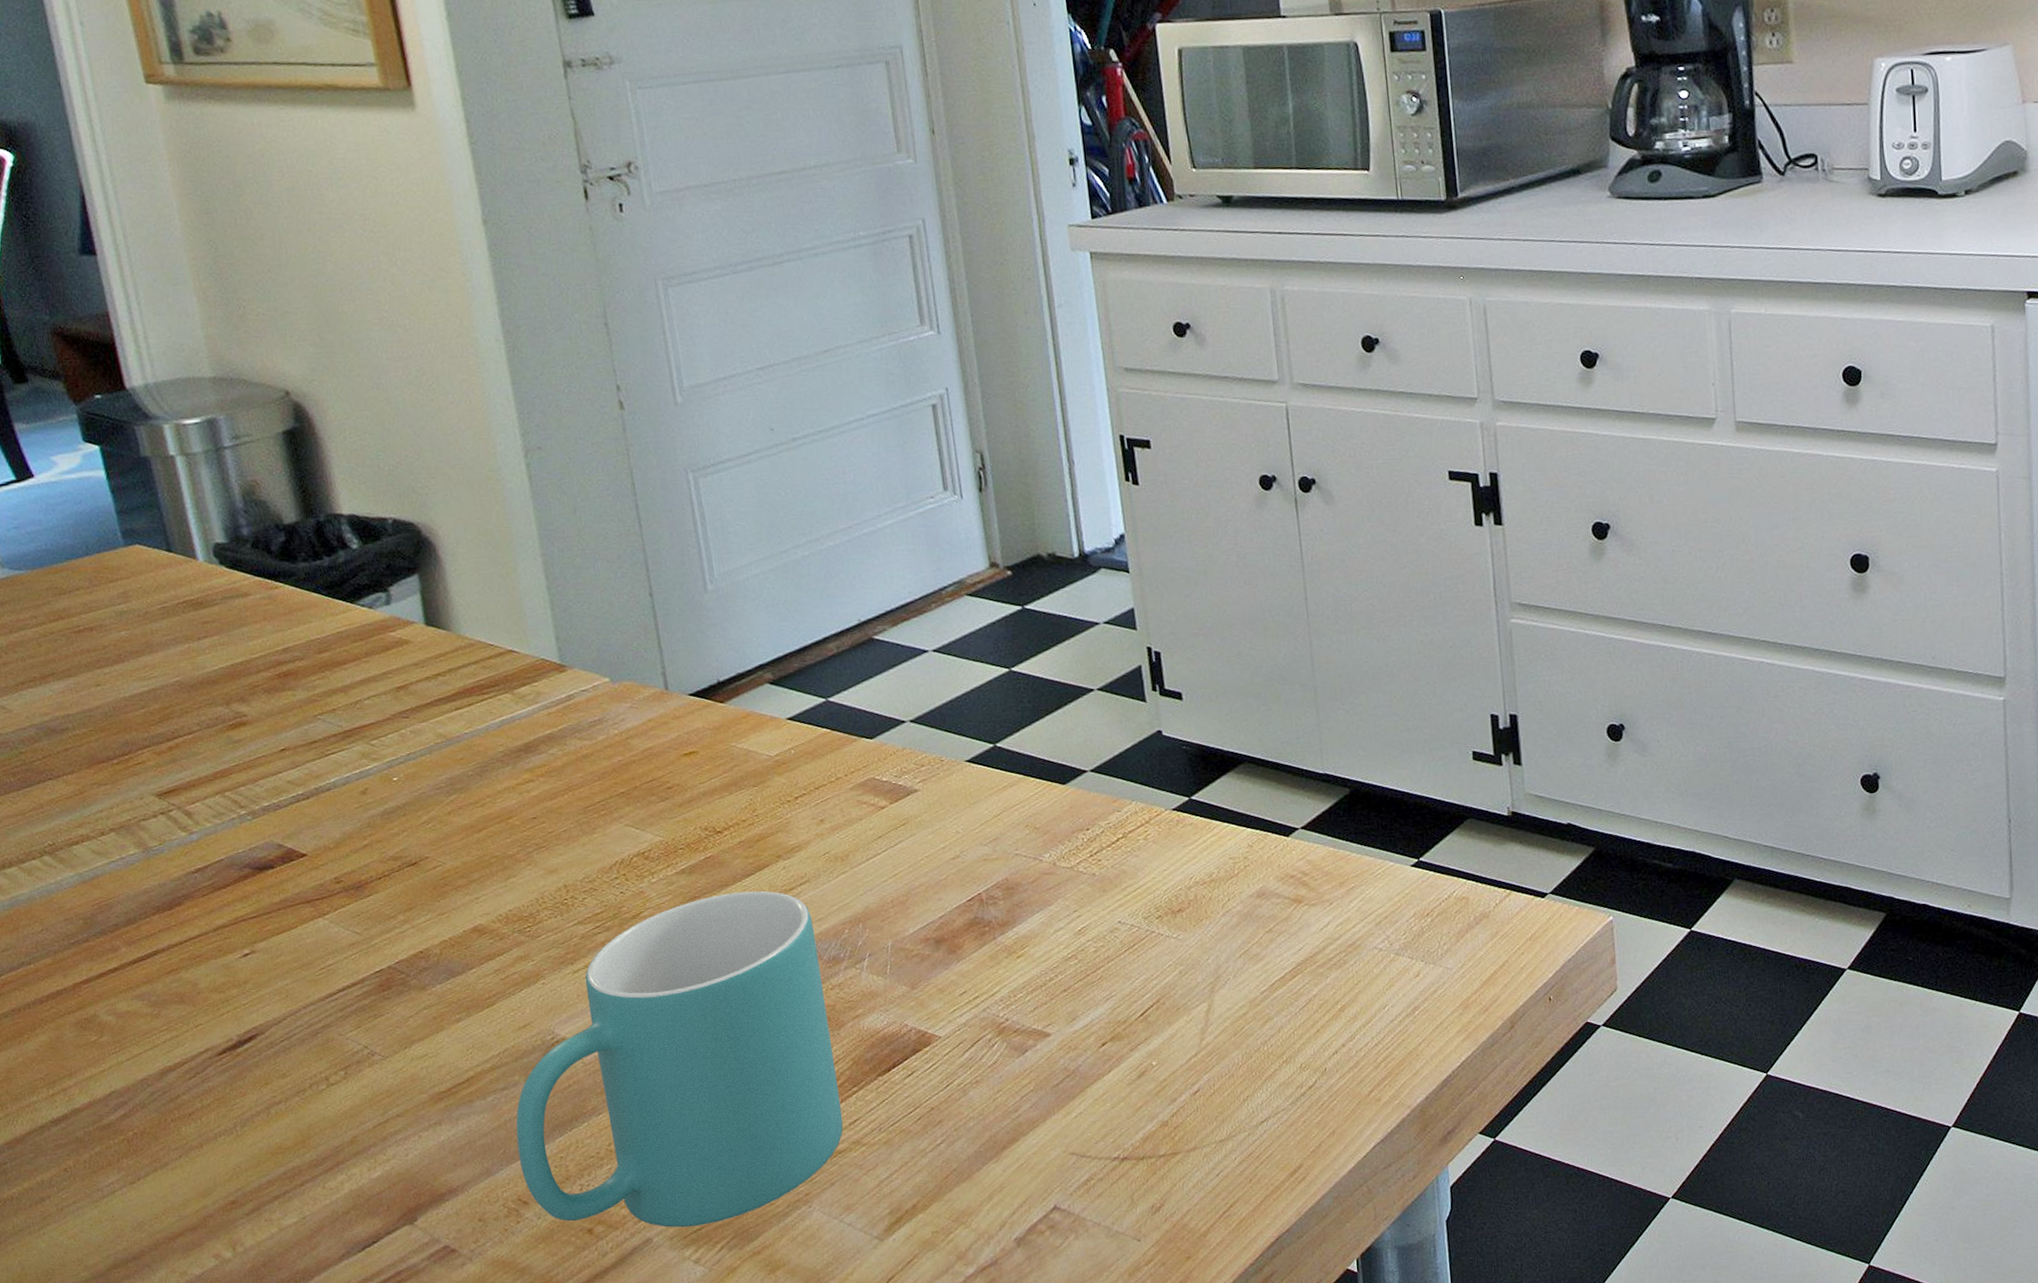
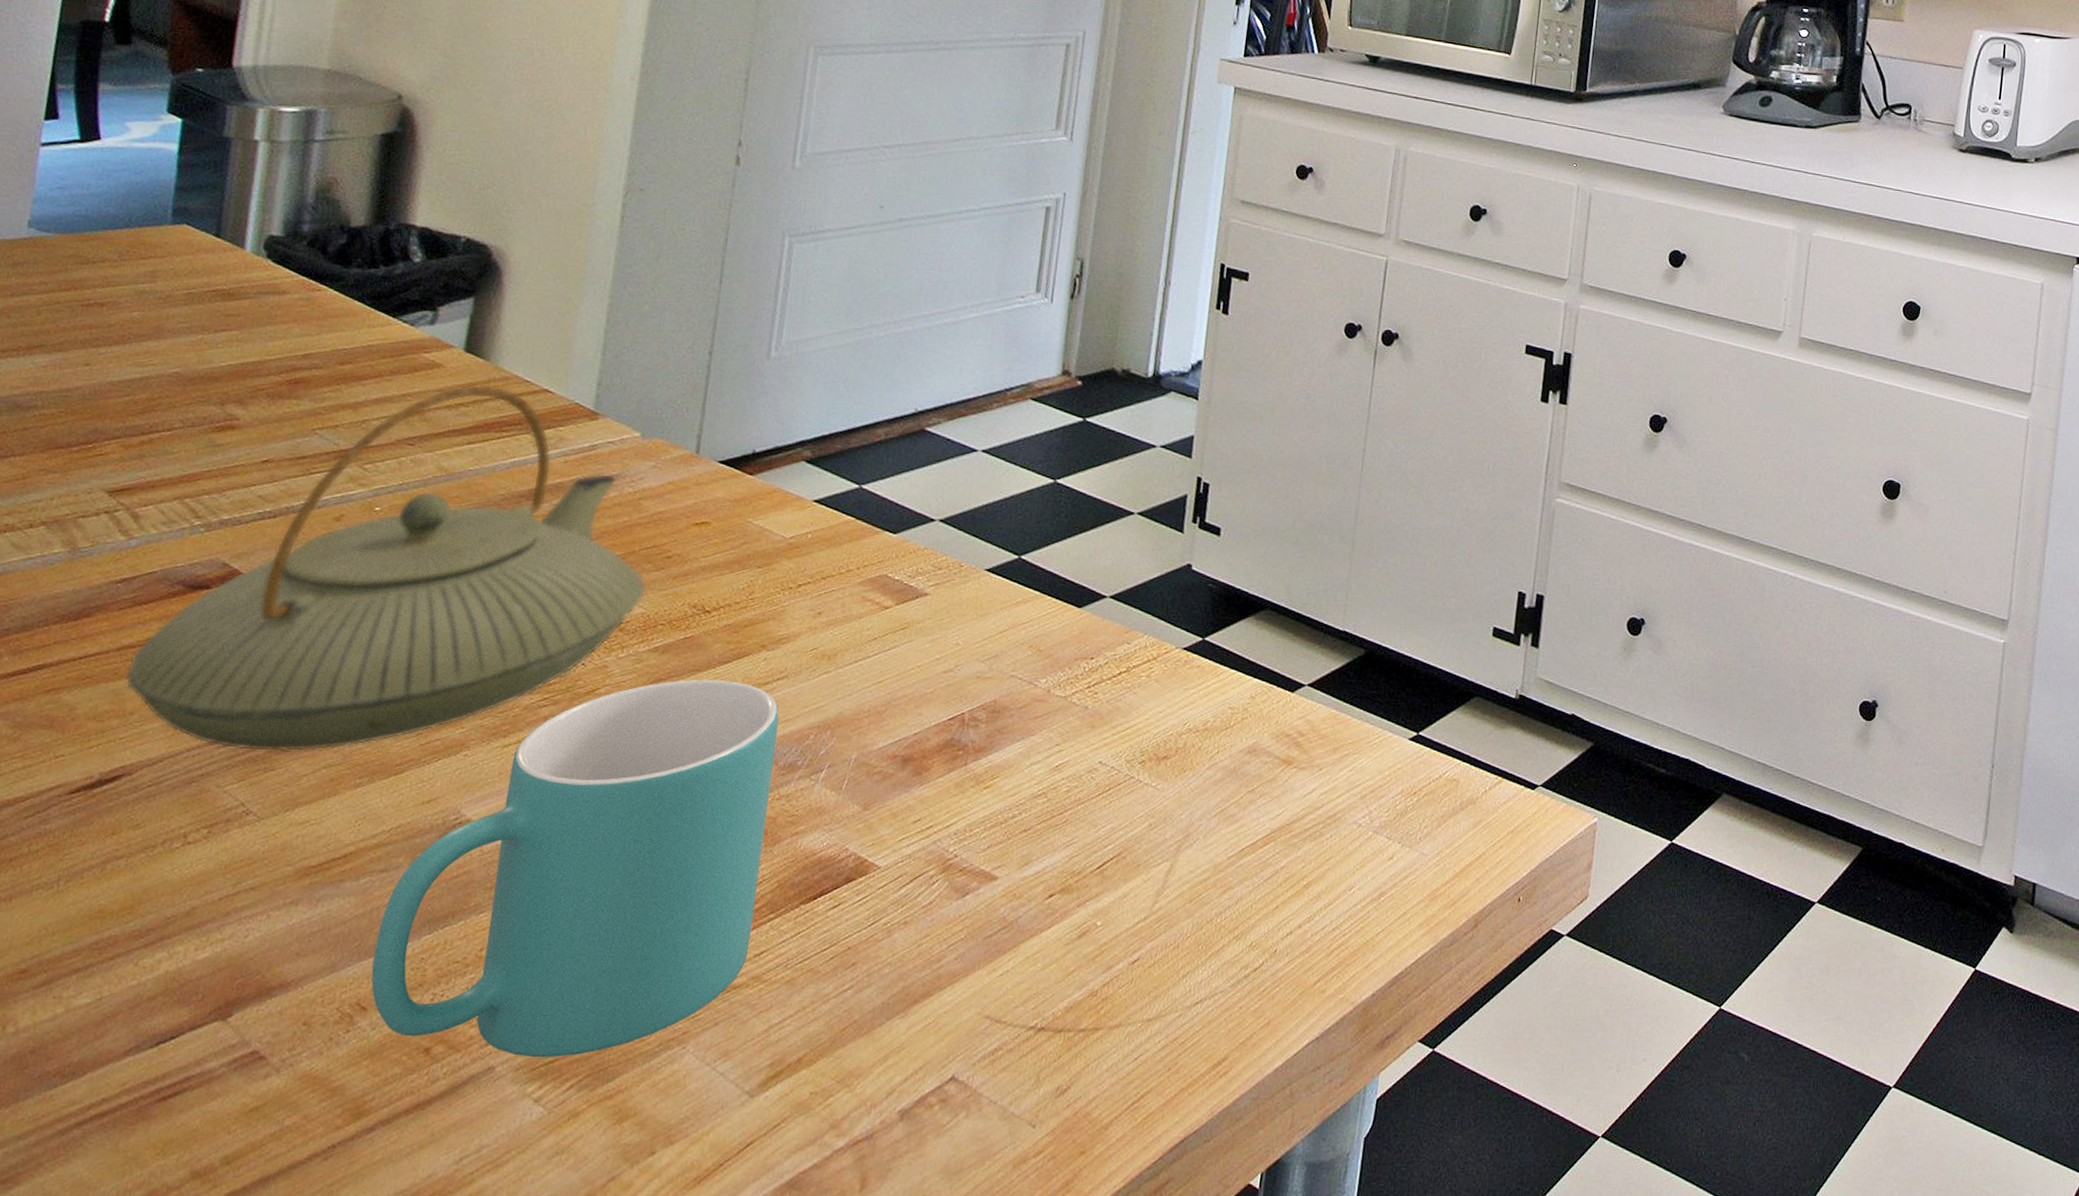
teapot: none [228,653,659,1002] -> present [125,384,647,752]

